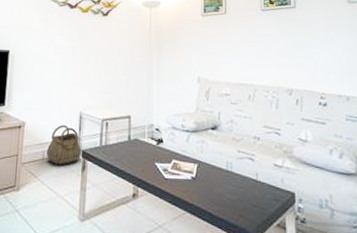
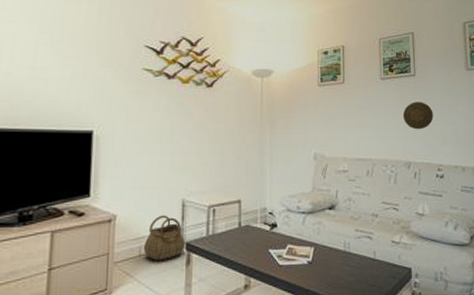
decorative plate: none [283,32,315,59] -> present [402,102,434,130]

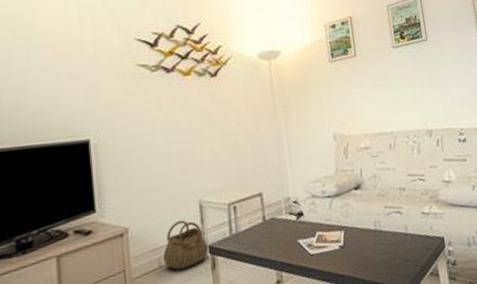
decorative plate: present [402,102,434,130] -> none [419,66,450,96]

